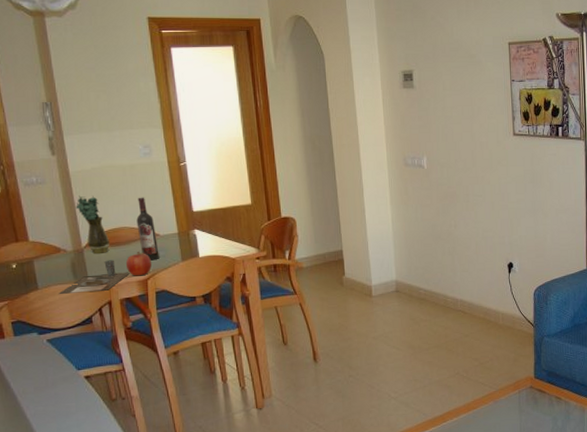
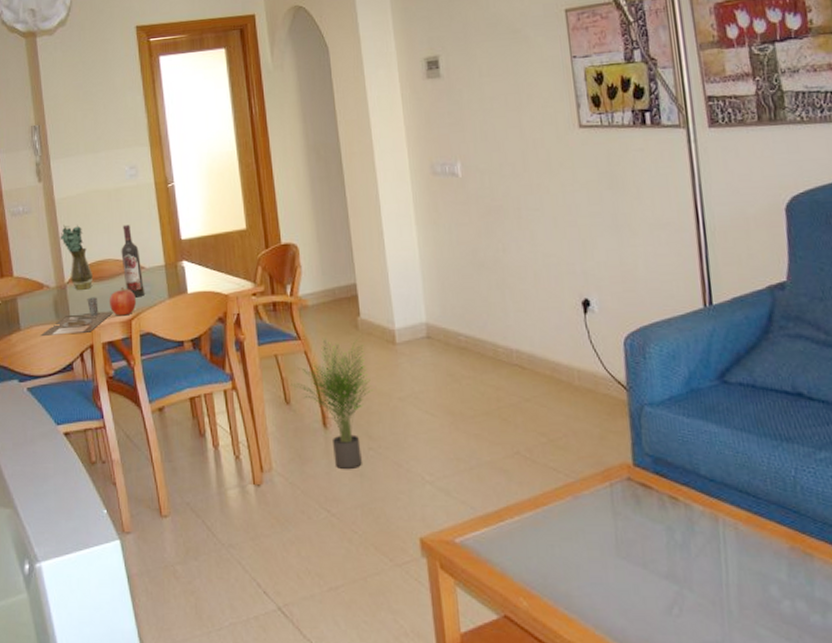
potted plant: none [287,292,353,392] -> present [290,338,373,469]

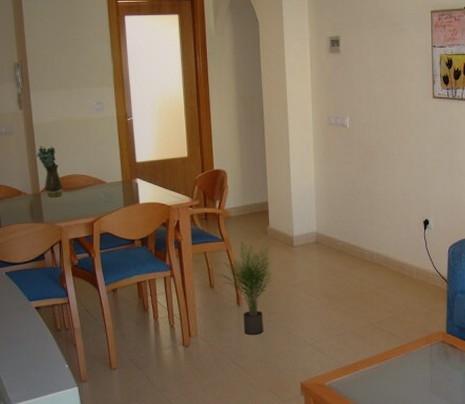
place setting: present [40,297,113,337] -> none [17,203,79,233]
fruit: present [109,287,136,316] -> none [75,197,98,219]
wine bottle: present [121,224,145,298] -> none [87,148,105,205]

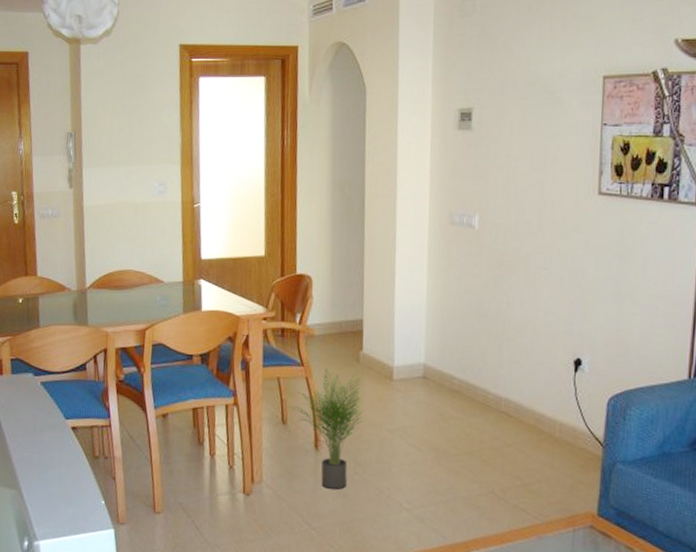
vase: present [37,145,64,198] -> none [85,232,114,297]

